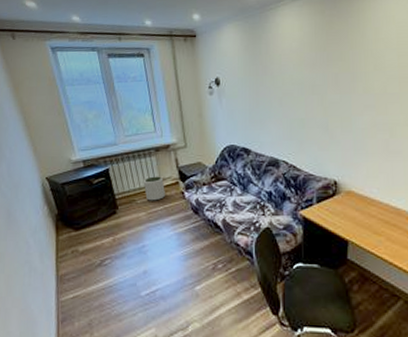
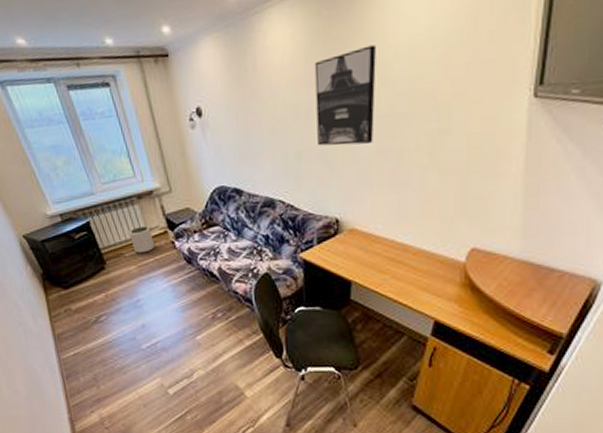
wall art: none [318,38,371,118] -> present [314,45,377,146]

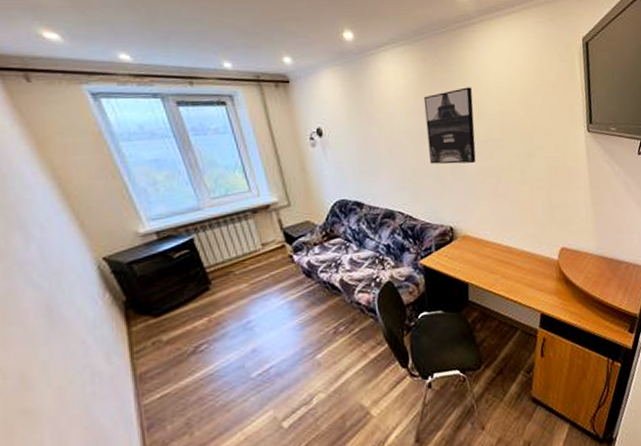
plant pot: present [128,226,154,254] -> none [240,241,270,270]

